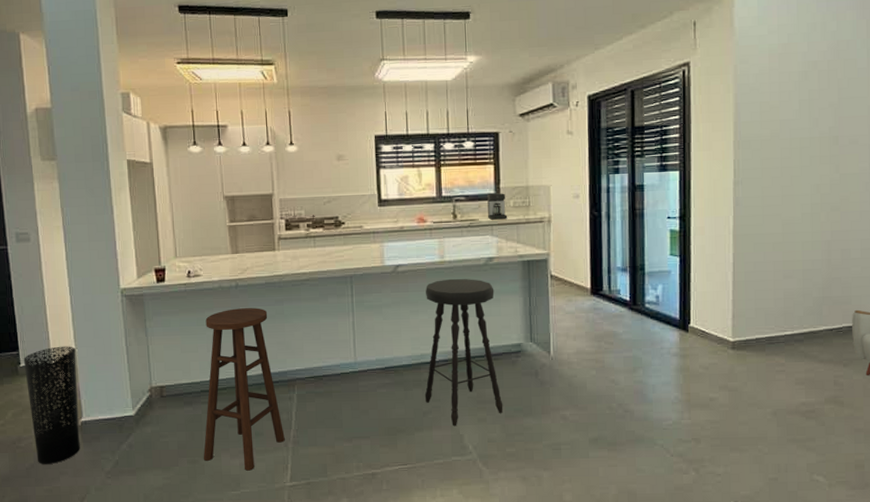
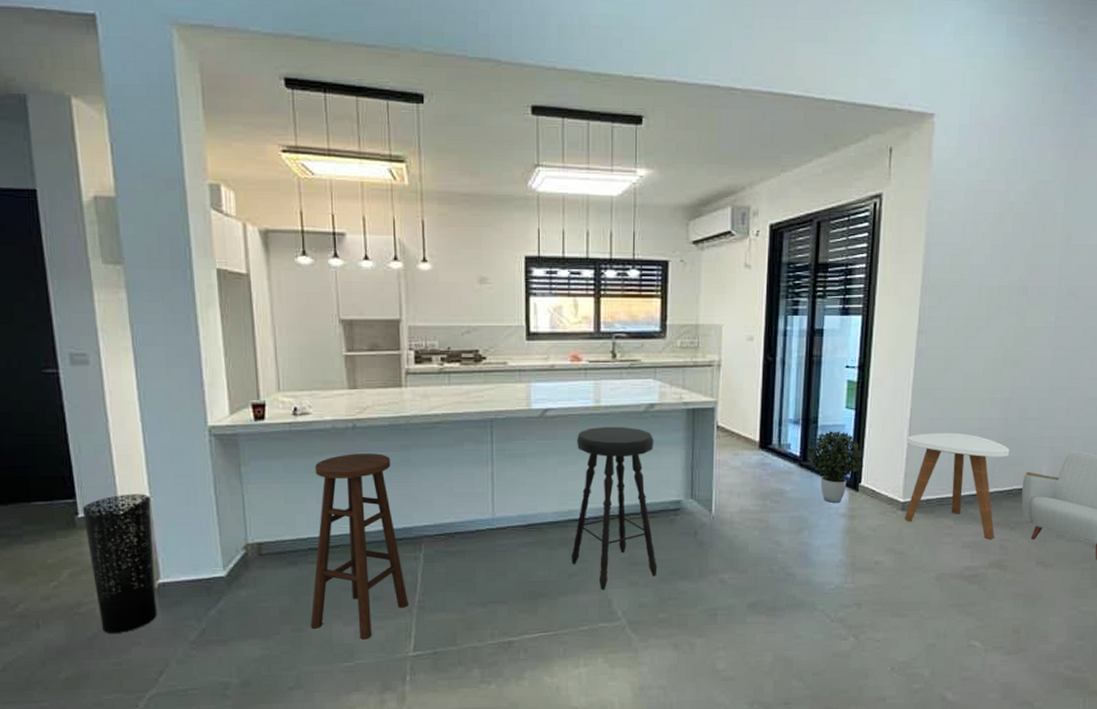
coffee maker: present [487,193,508,220] -> none [650,331,673,361]
potted plant: none [637,276,691,343] -> present [808,431,864,503]
side table: none [731,274,836,375] -> present [904,432,1010,539]

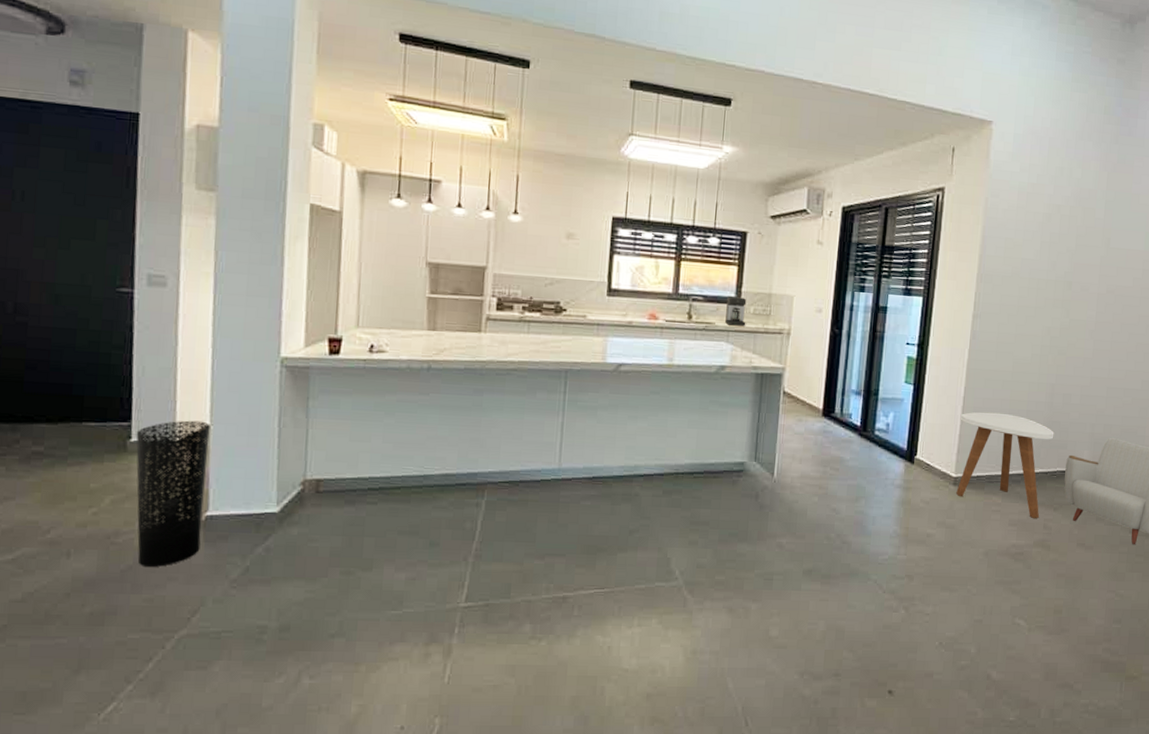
bar stool: present [310,453,408,640] -> none [360,394,465,587]
music stool: present [571,426,658,590] -> none [633,384,723,549]
coffee maker: none [650,331,673,361] -> present [724,296,747,326]
potted plant: present [808,431,864,503] -> none [868,404,920,474]

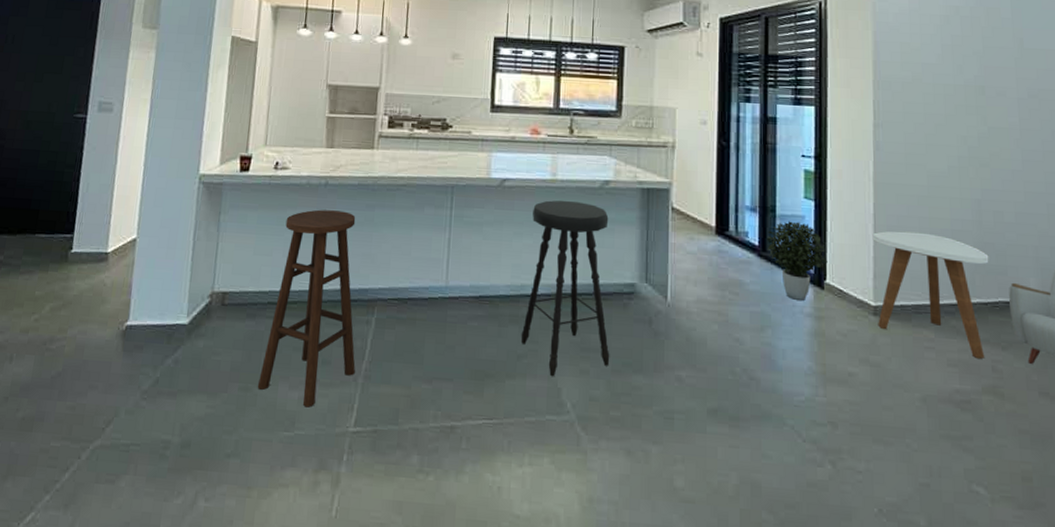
umbrella stand: present [136,420,210,567] -> none [66,233,137,375]
bar stool: none [360,394,465,587] -> present [257,209,356,407]
music stool: none [633,384,723,549] -> present [521,200,610,377]
coffee maker: present [724,296,747,326] -> none [606,110,629,140]
potted plant: none [868,404,920,474] -> present [766,221,828,301]

